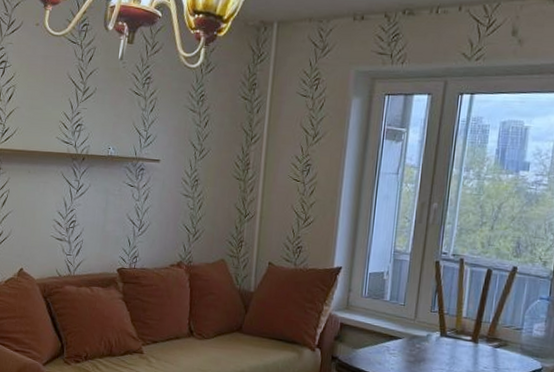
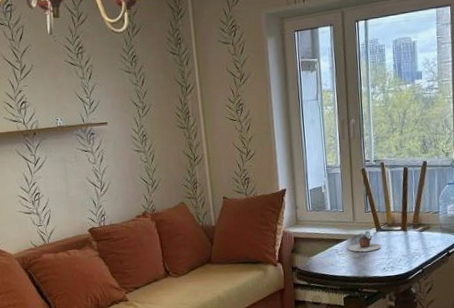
teapot: none [400,333,444,358] -> present [347,231,382,252]

